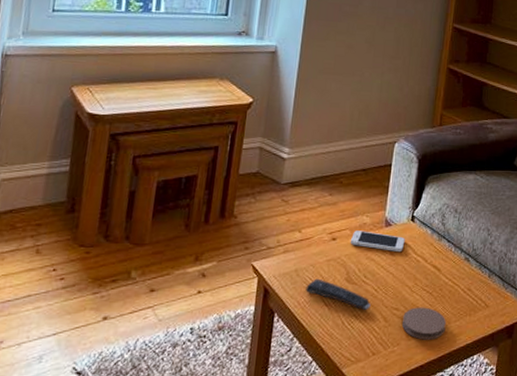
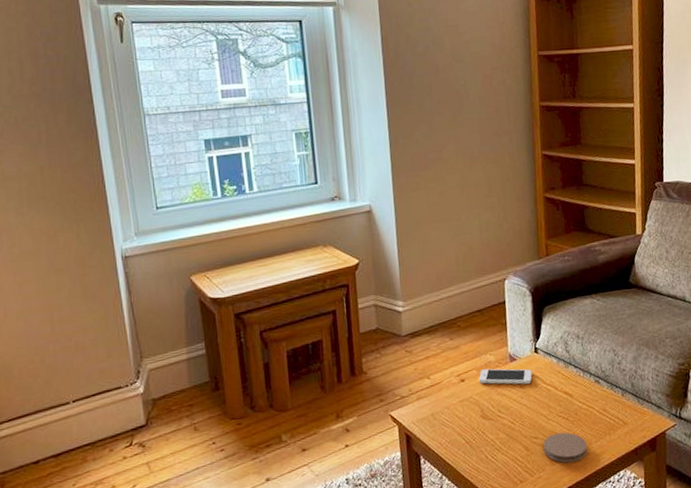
remote control: present [306,278,371,310] -> none [445,419,510,443]

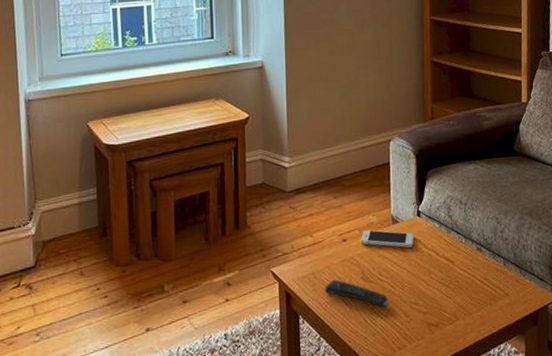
remote control: none [445,419,510,443] -> present [325,279,390,307]
coaster: present [543,432,588,463] -> none [423,299,468,332]

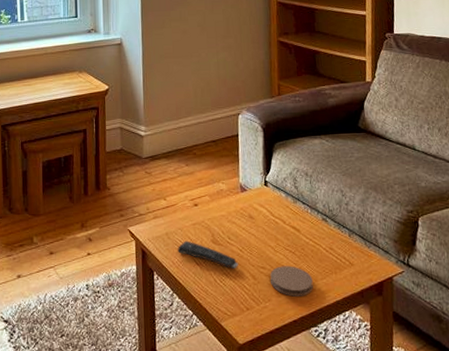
smartphone: present [360,230,414,248] -> none [210,196,262,215]
coaster: none [423,299,468,332] -> present [270,266,313,297]

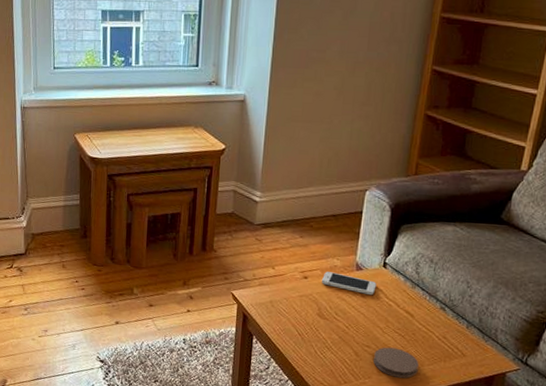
remote control: present [177,240,238,269] -> none [280,310,342,343]
smartphone: none [210,196,262,215] -> present [321,271,377,295]

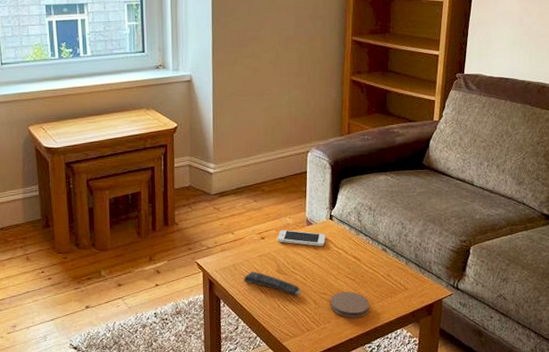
remote control: none [280,310,342,343] -> present [244,271,301,295]

